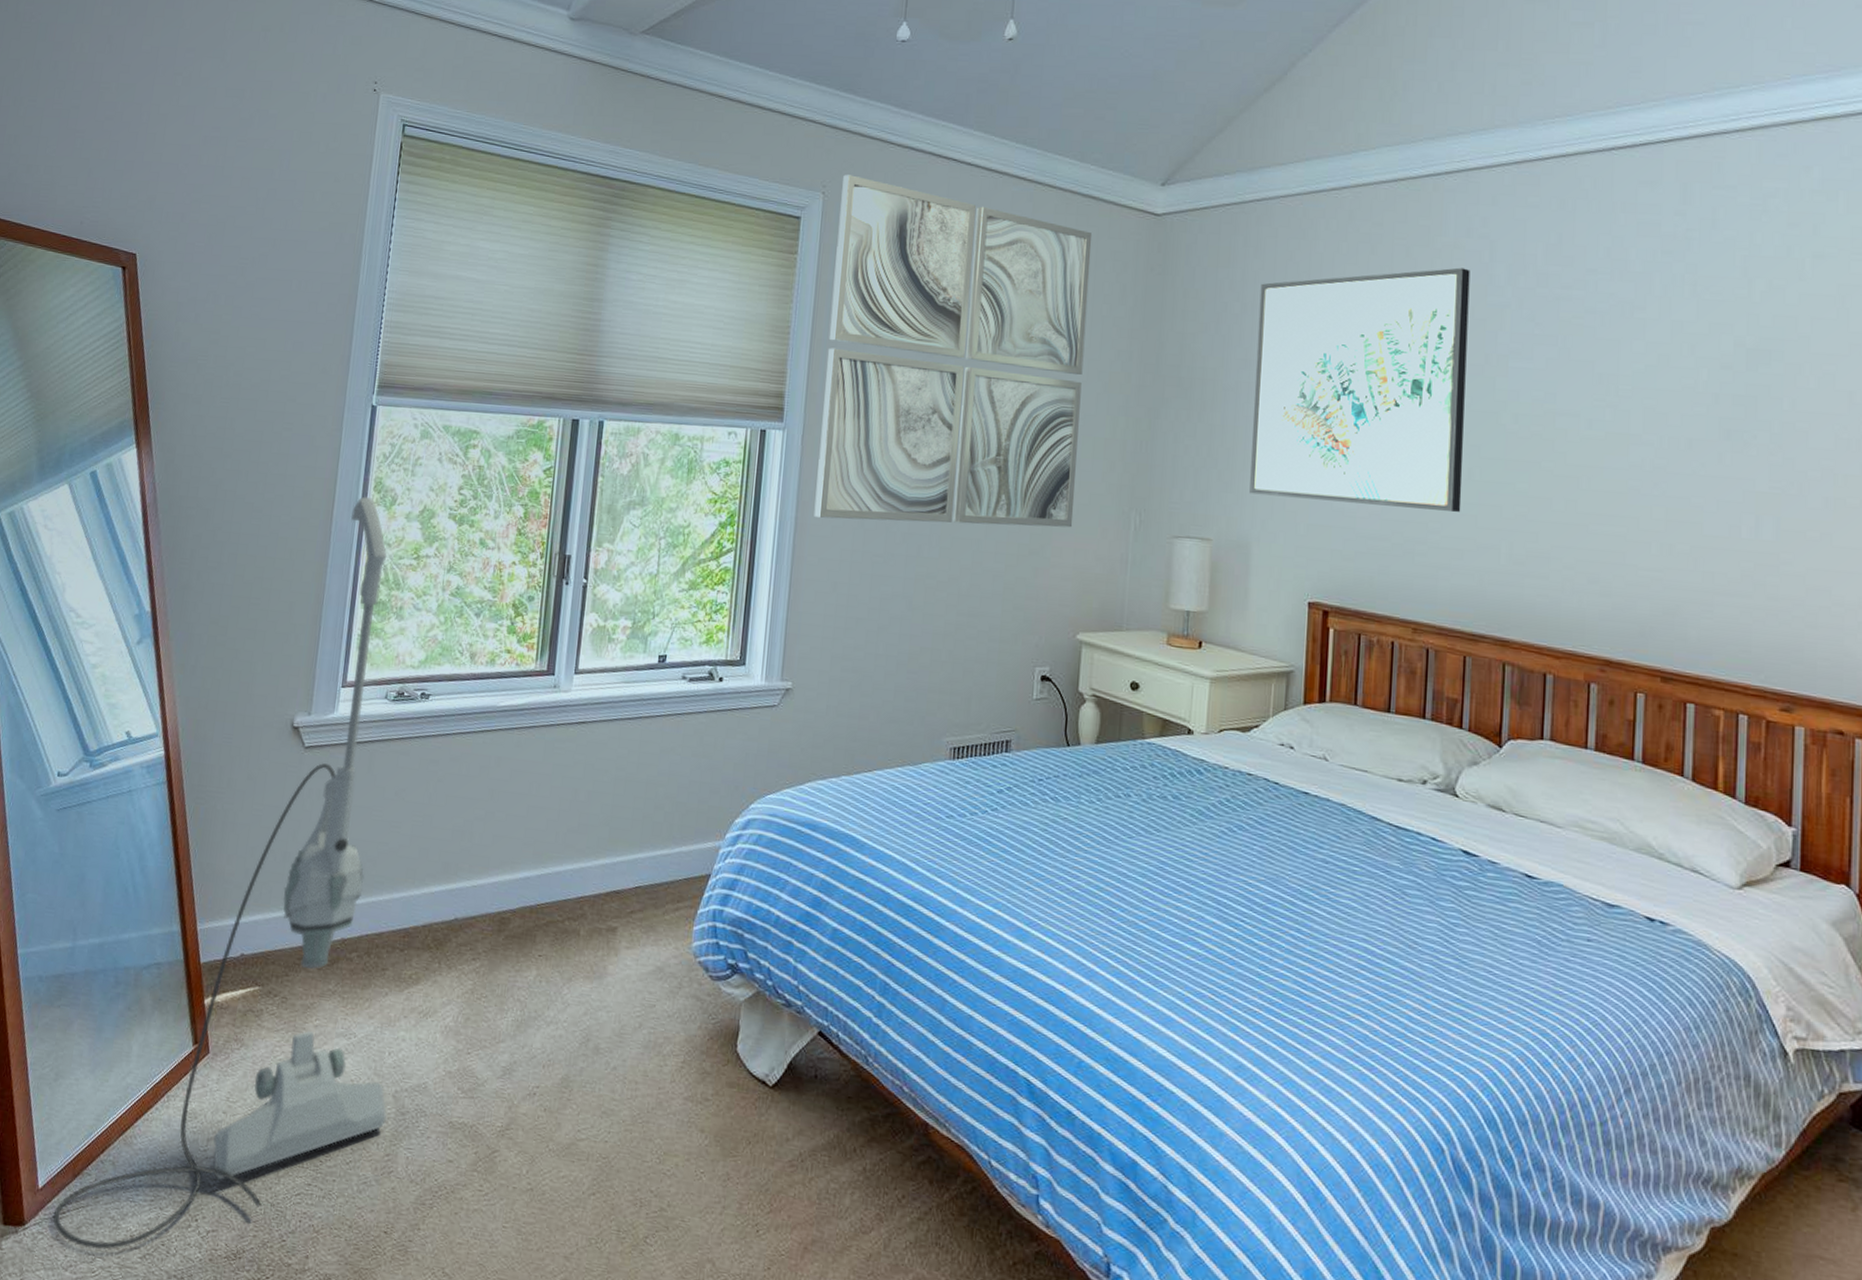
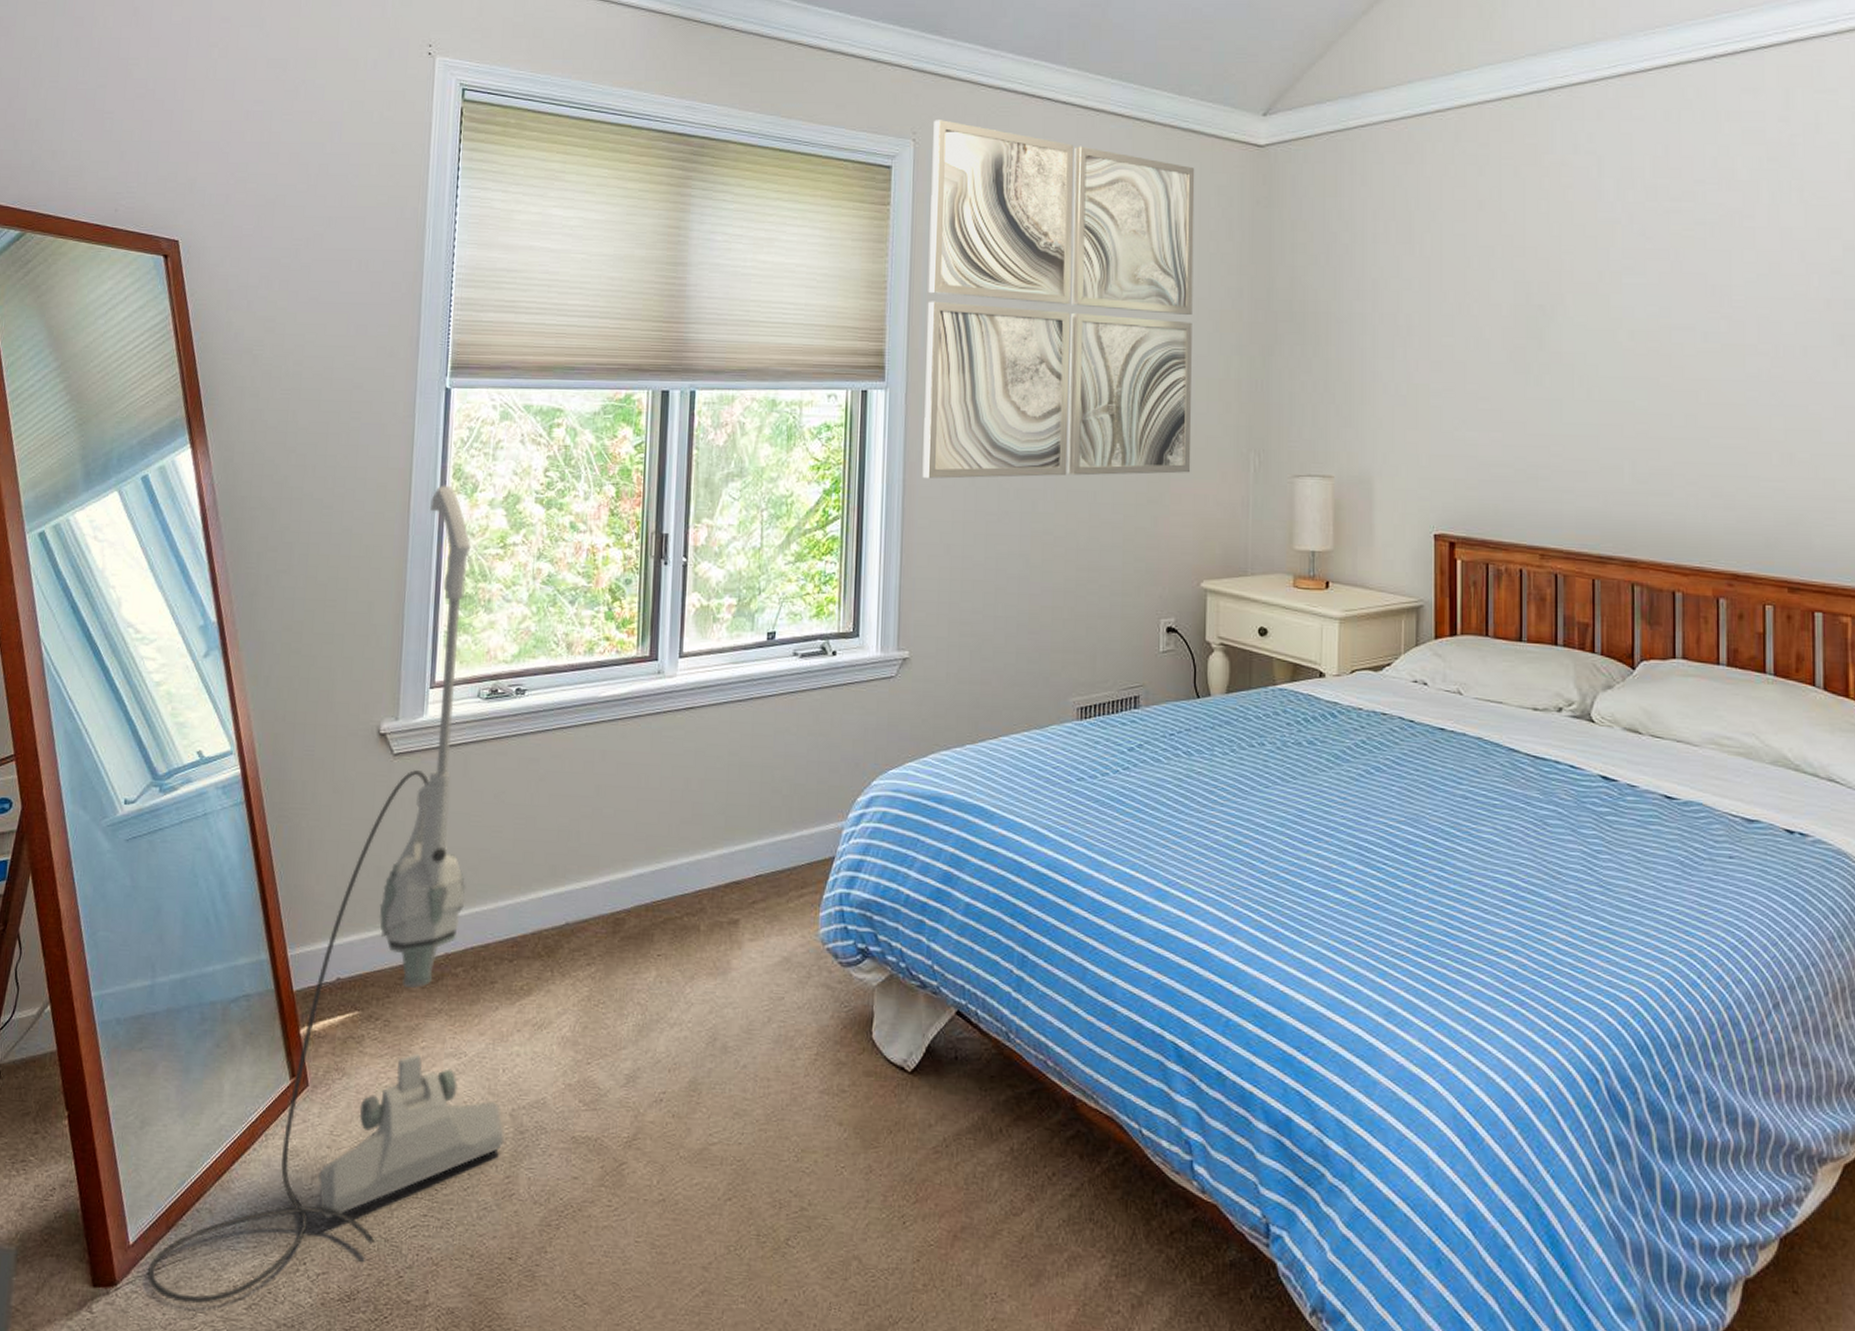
wall art: present [1249,267,1470,513] -> none [1368,185,1582,435]

